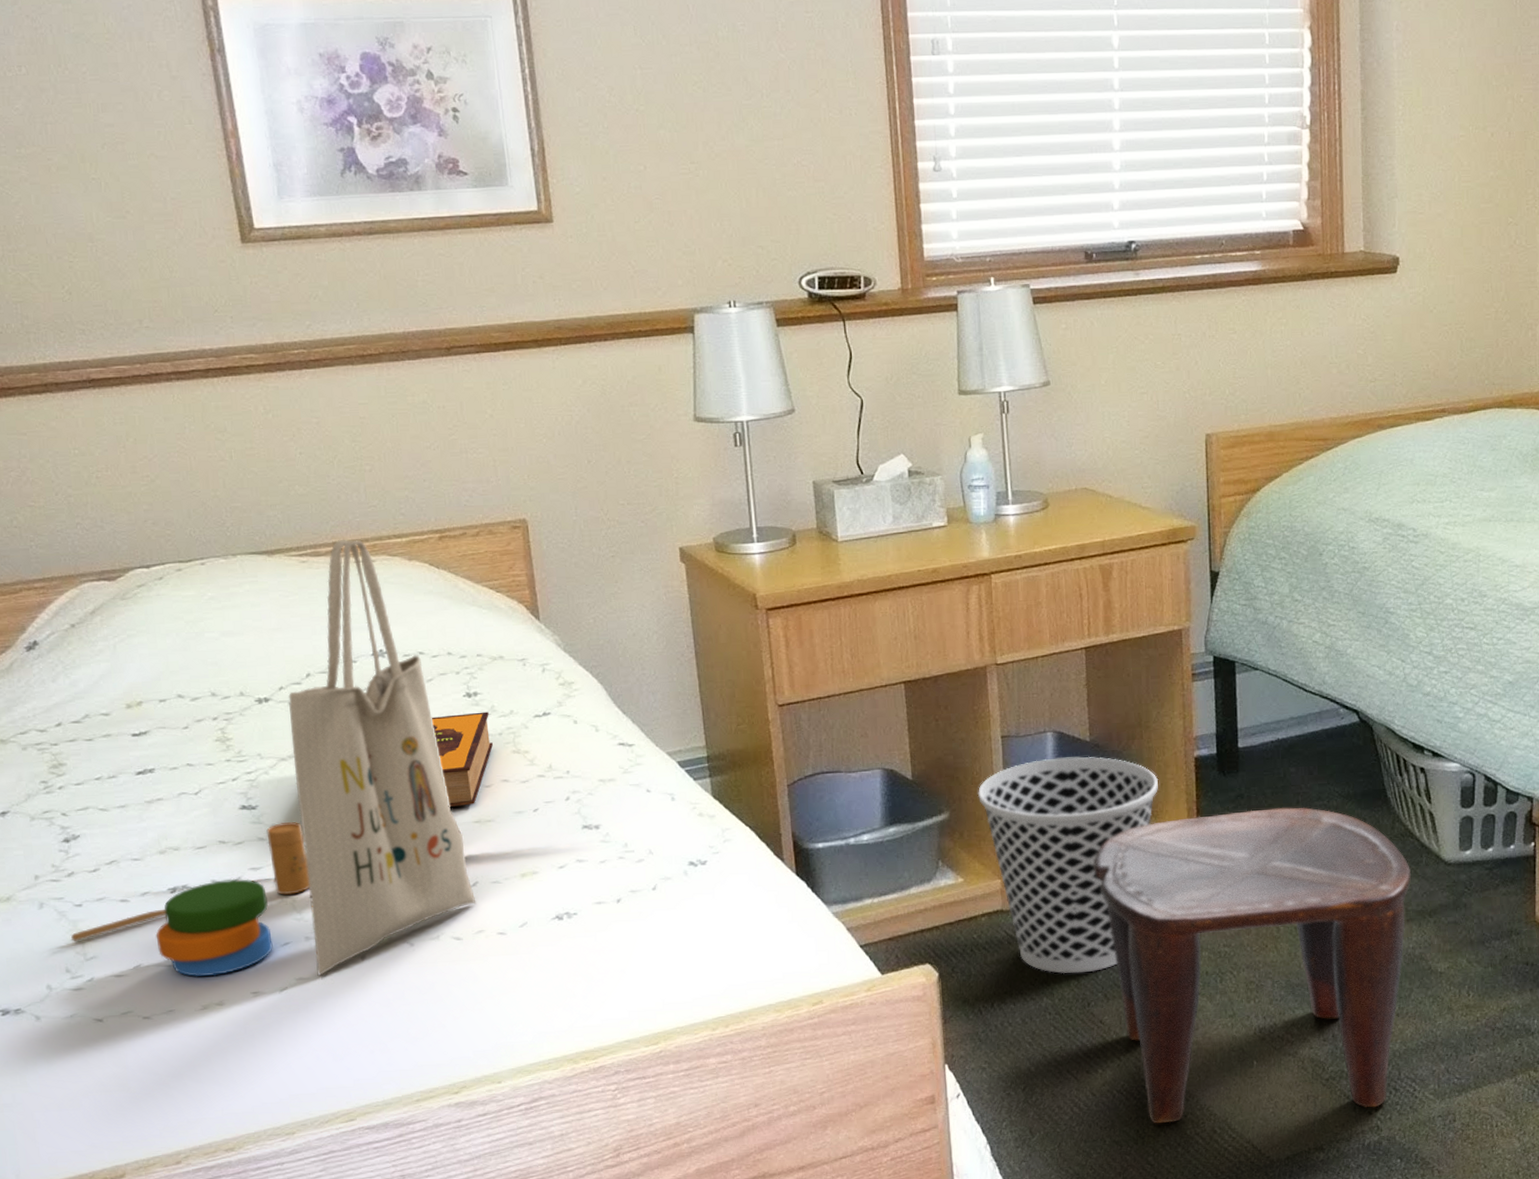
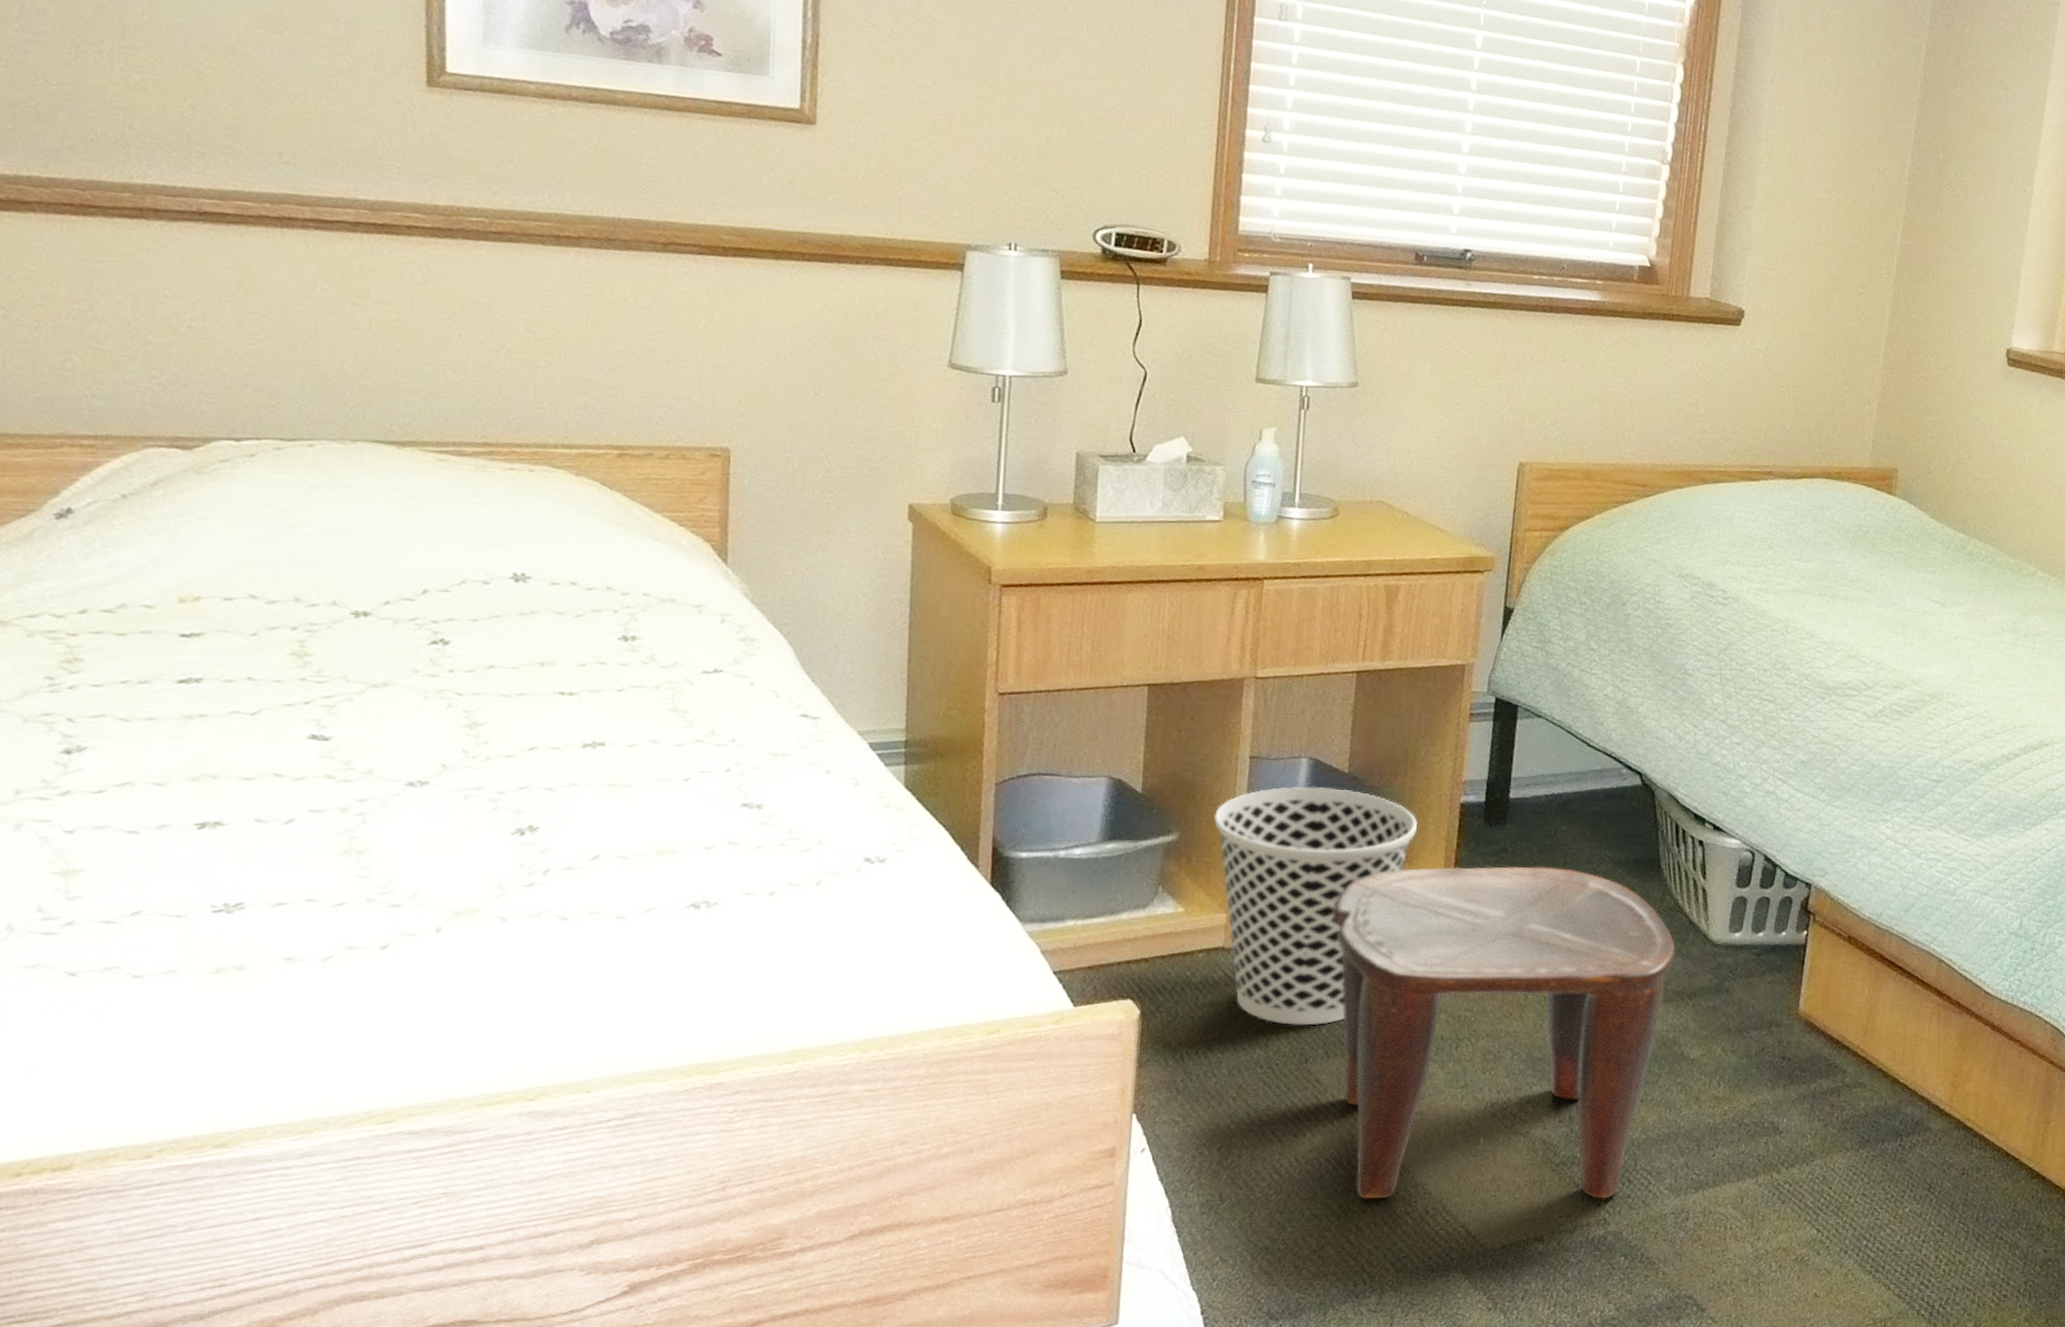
tote bag: present [71,539,476,977] -> none [52,440,595,946]
hardback book: present [431,712,493,807] -> none [573,658,647,765]

